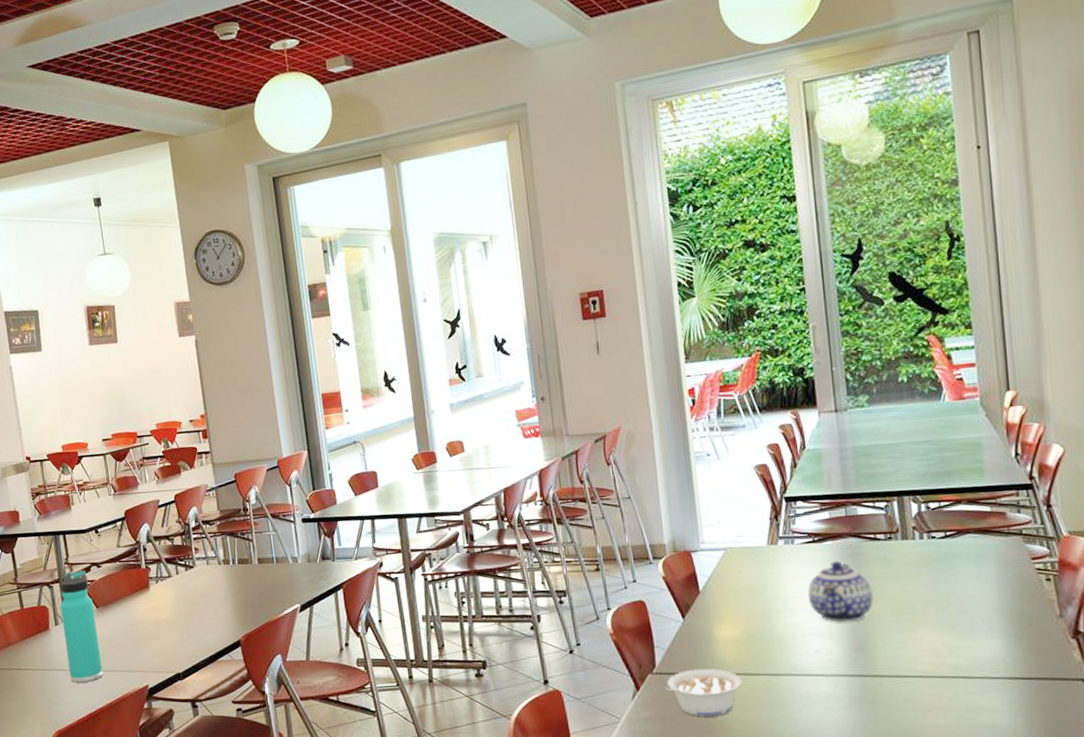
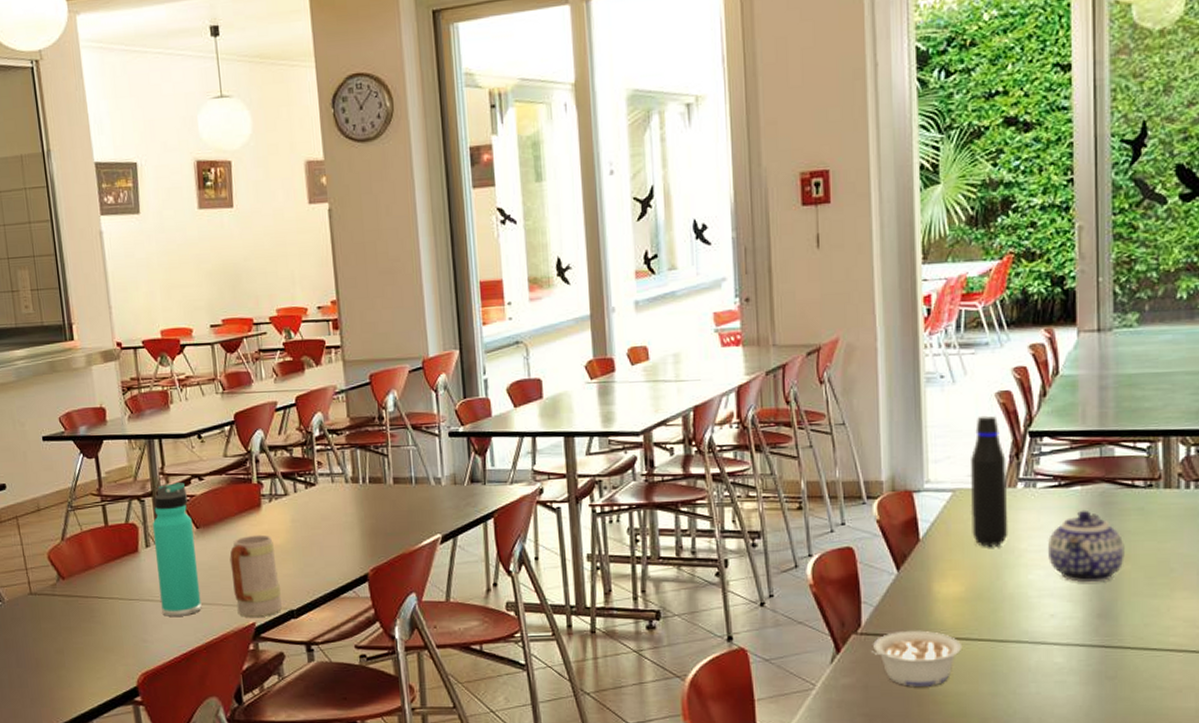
mug: none [125,611,170,681] -> present [229,534,282,617]
water bottle: none [737,485,774,595] -> present [970,415,1008,547]

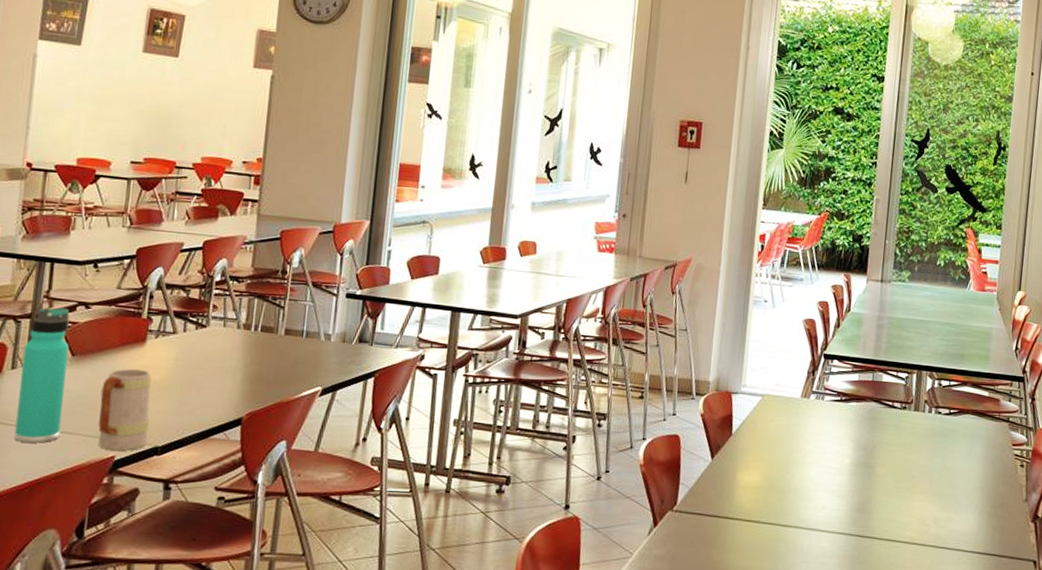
legume: present [870,630,963,687] -> none [681,511,754,561]
water bottle: present [970,415,1008,547] -> none [772,337,805,446]
teapot: present [1048,510,1125,583] -> none [826,422,882,483]

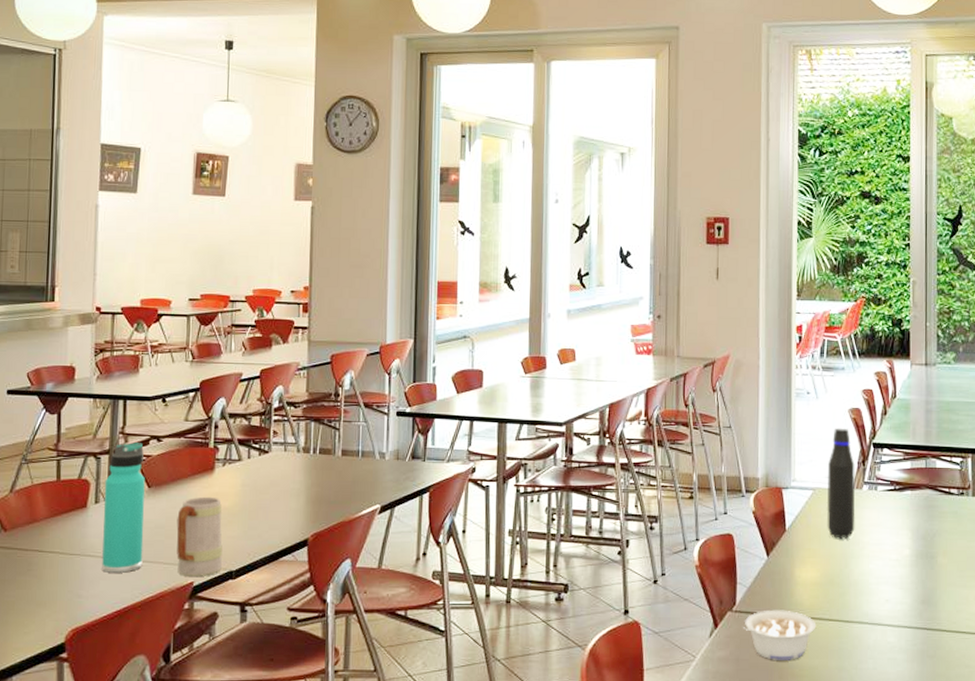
legume: none [681,511,754,561] -> present [742,609,817,660]
water bottle: none [772,337,805,446] -> present [826,427,856,539]

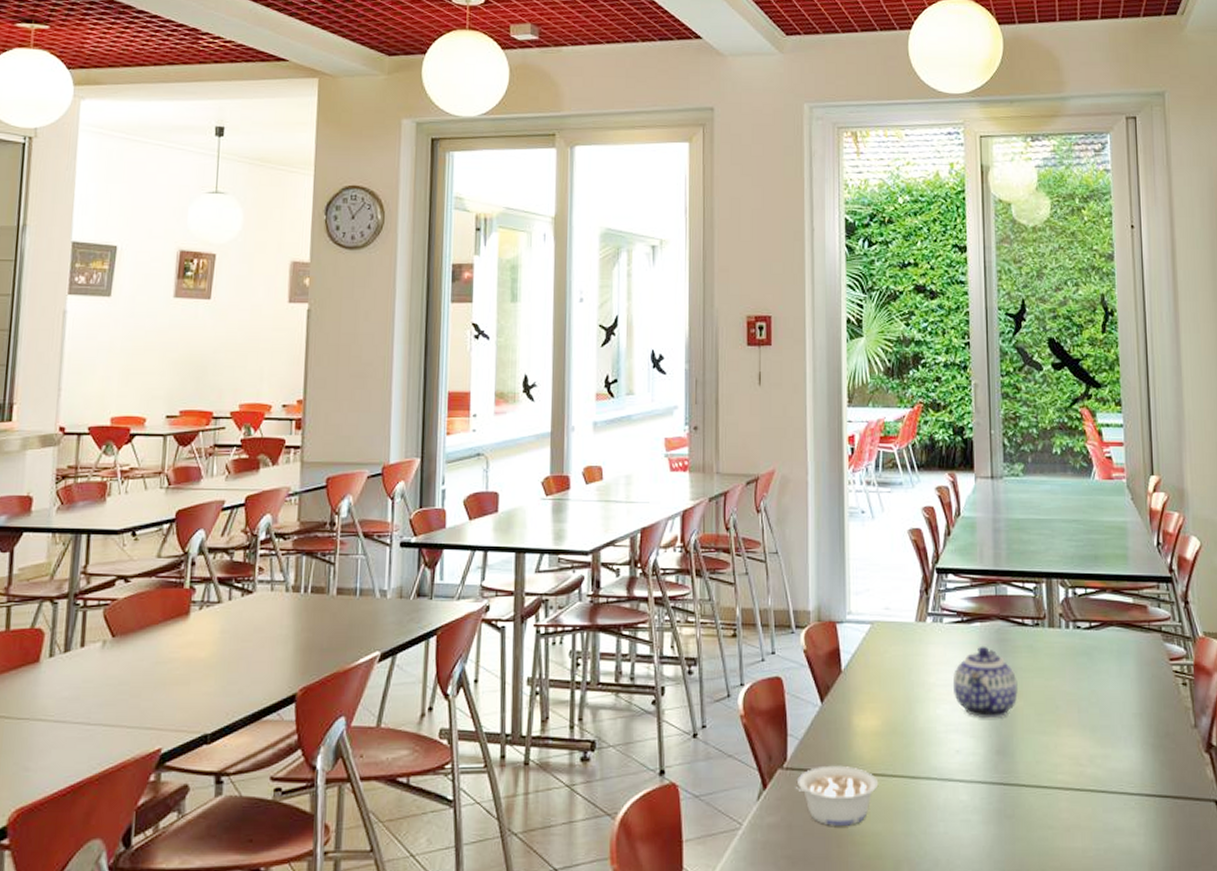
thermos bottle: present [102,443,145,573] -> none [54,584,109,740]
mug: present [176,496,223,576] -> none [143,646,197,742]
water bottle: present [826,427,856,539] -> none [886,551,919,680]
teapot: none [885,511,943,573] -> present [953,646,1018,719]

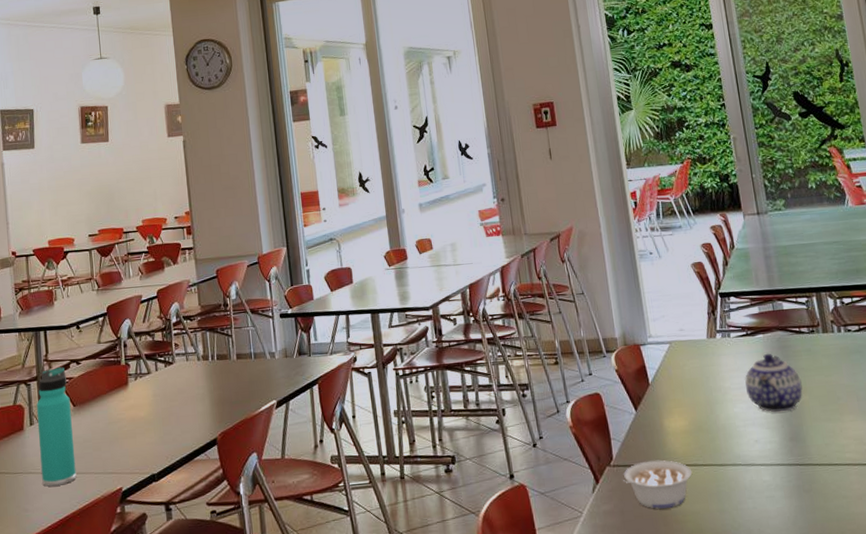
thermos bottle: none [54,584,109,740] -> present [36,367,77,487]

